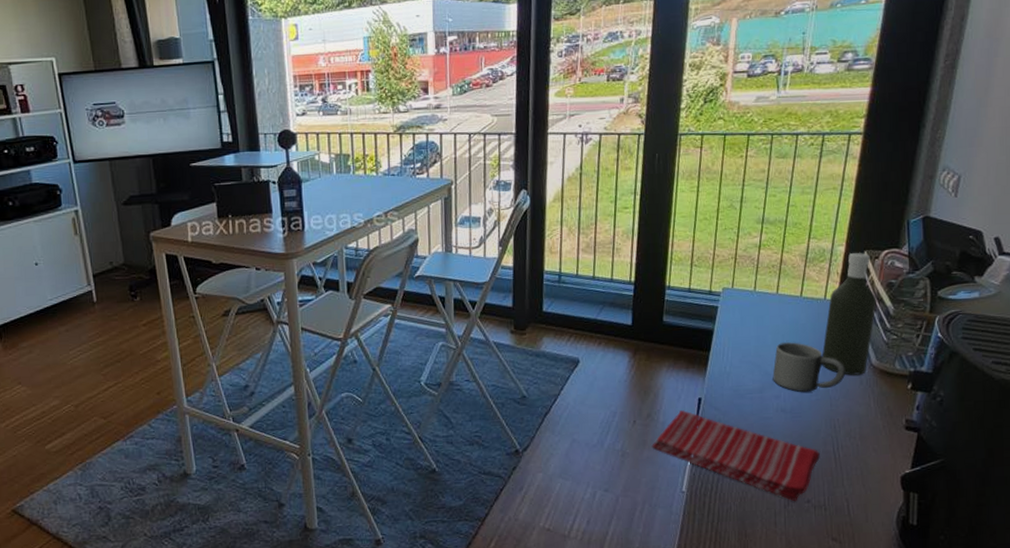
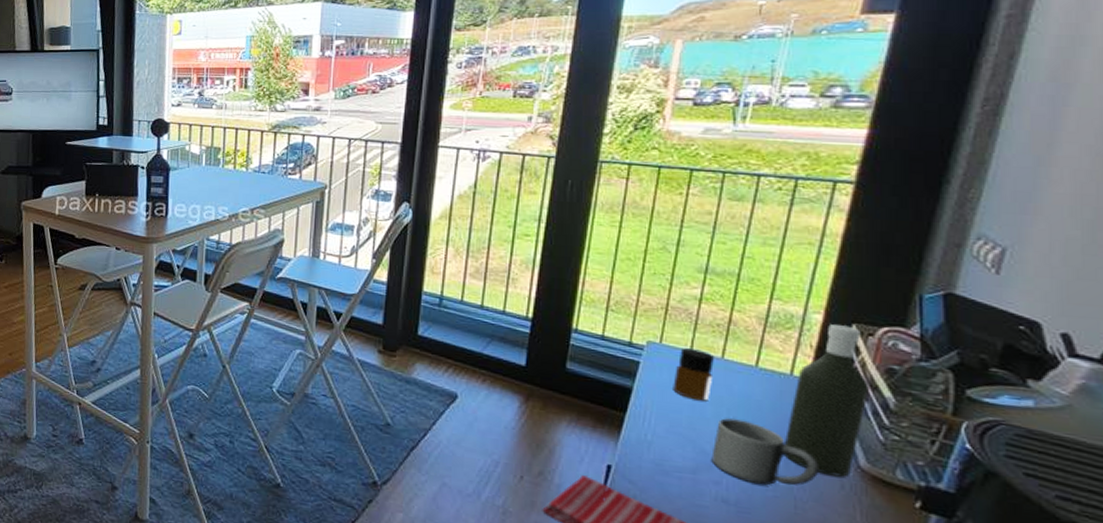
bottle: none [743,289,772,332] -> present [673,348,715,401]

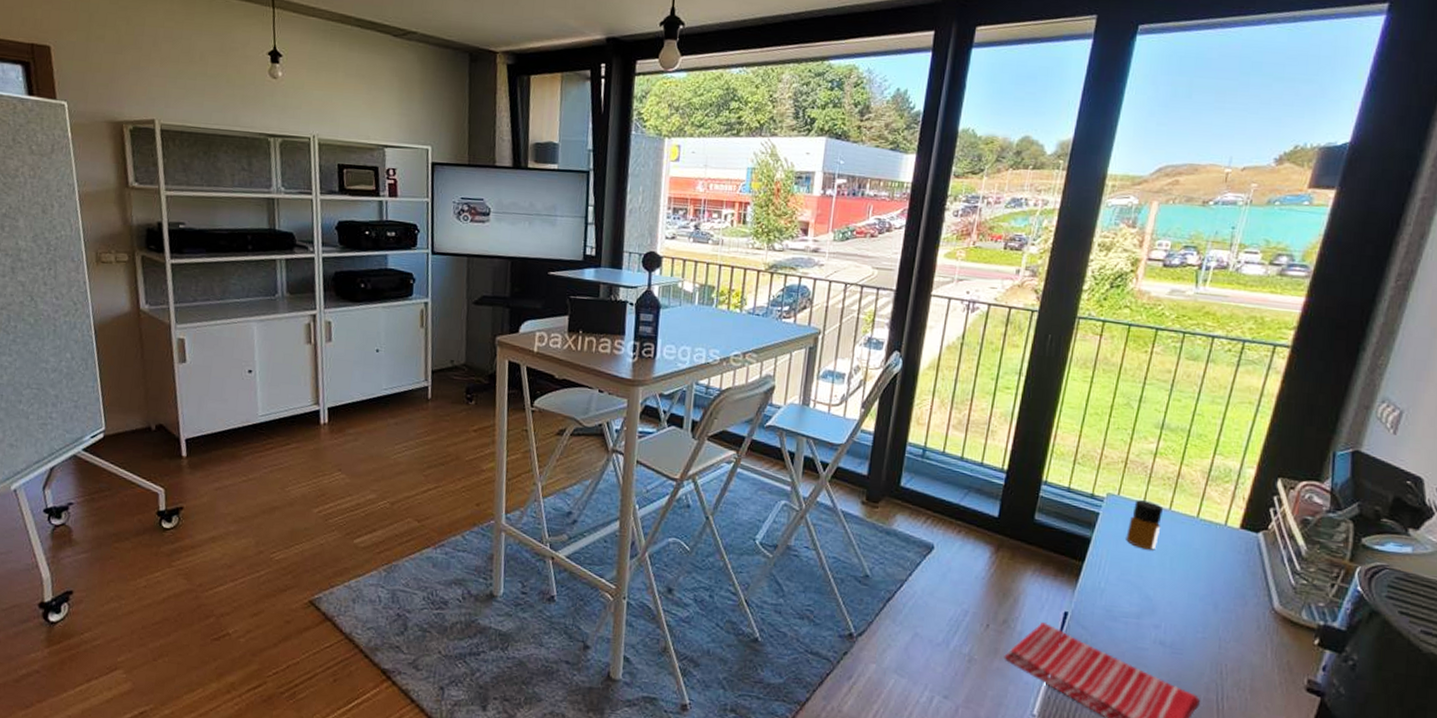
mug: present [711,418,819,486] -> none [1153,566,1242,628]
bottle: present [785,324,869,477] -> none [1215,478,1287,619]

